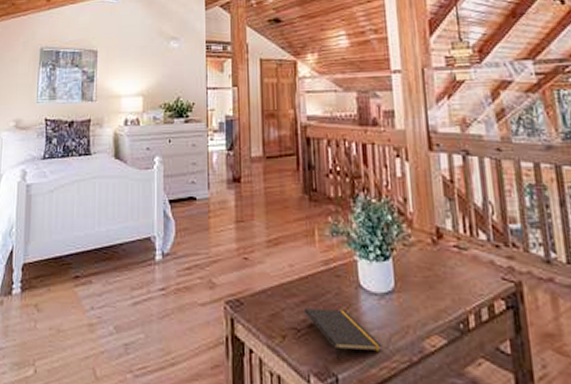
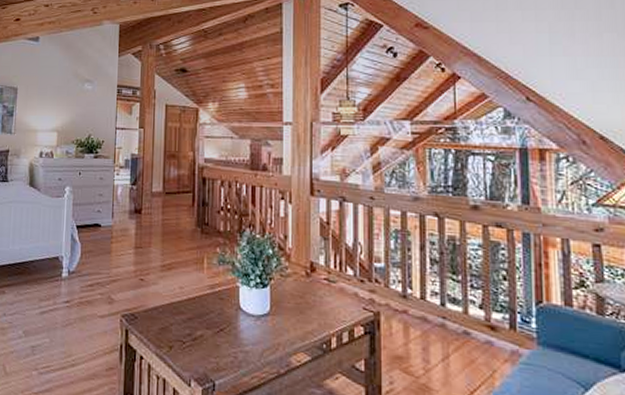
notepad: present [303,308,383,362] -> none [189,324,256,370]

